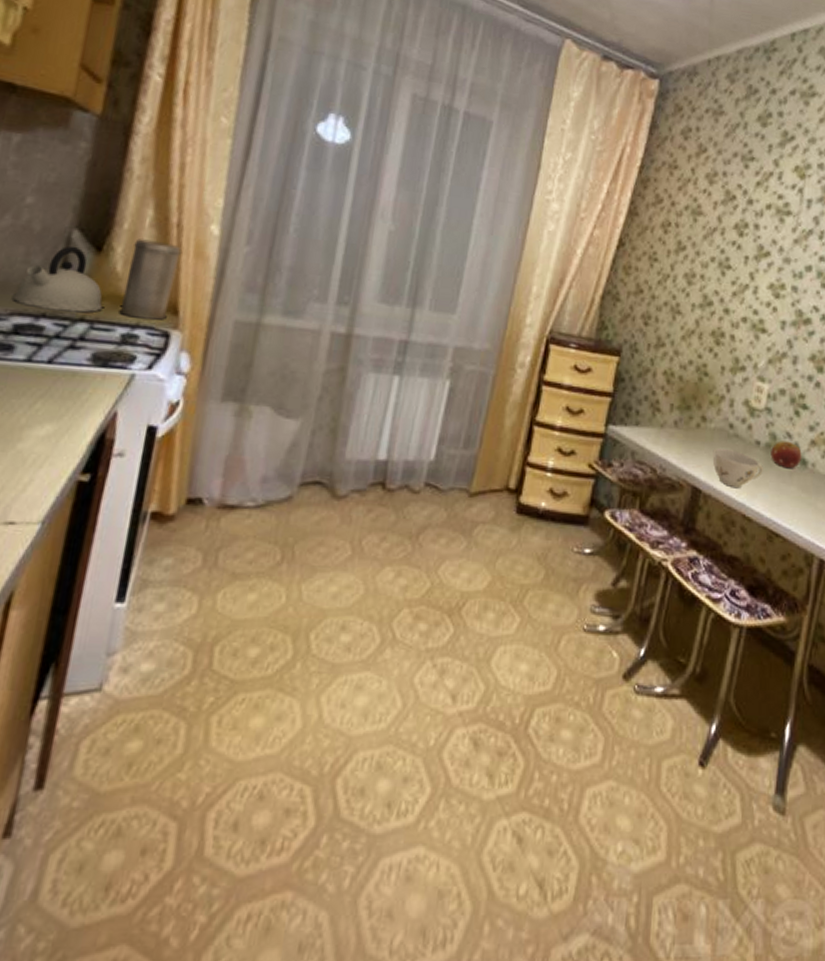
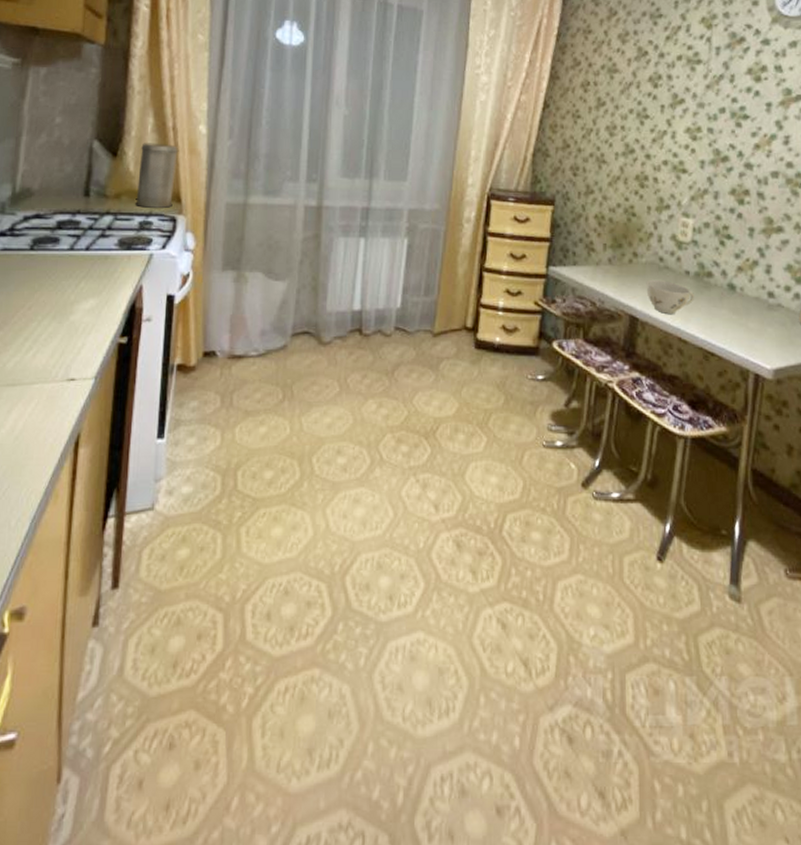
kettle: present [12,246,103,313] -> none [53,154,123,207]
fruit: present [770,440,802,469] -> none [700,269,730,294]

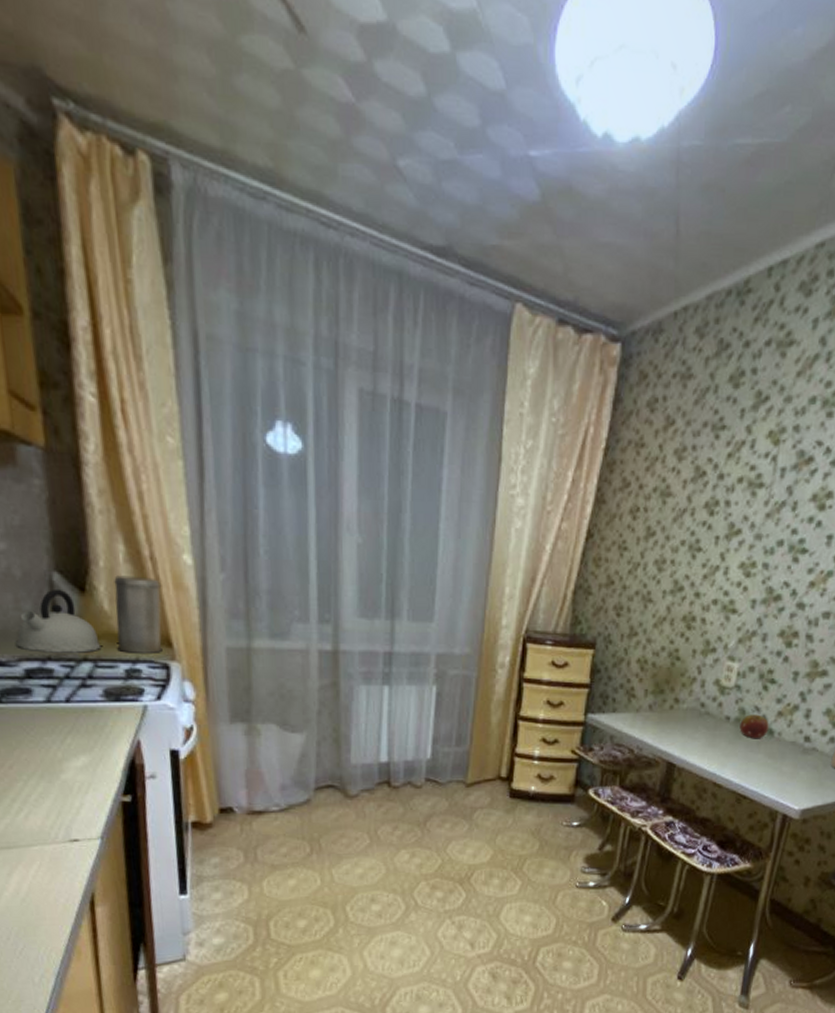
kettle: none [53,154,123,207] -> present [15,588,102,653]
teacup: present [646,279,694,315] -> none [685,725,733,761]
fruit: none [700,269,730,294] -> present [739,714,769,739]

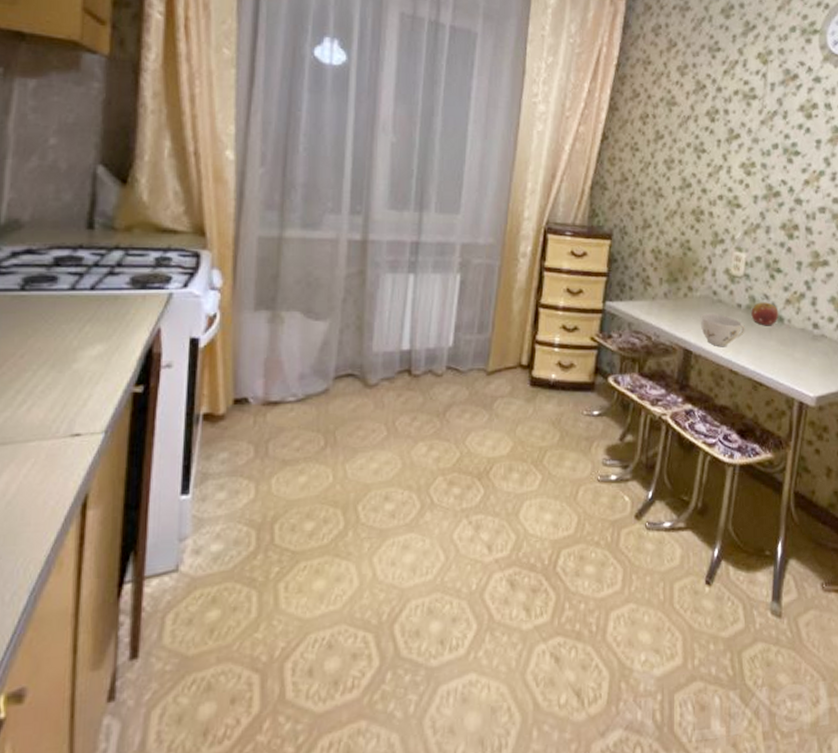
kettle: present [15,588,102,653] -> none [49,180,135,241]
canister: present [114,575,163,655] -> none [150,169,201,243]
teacup: none [685,725,733,761] -> present [700,313,745,347]

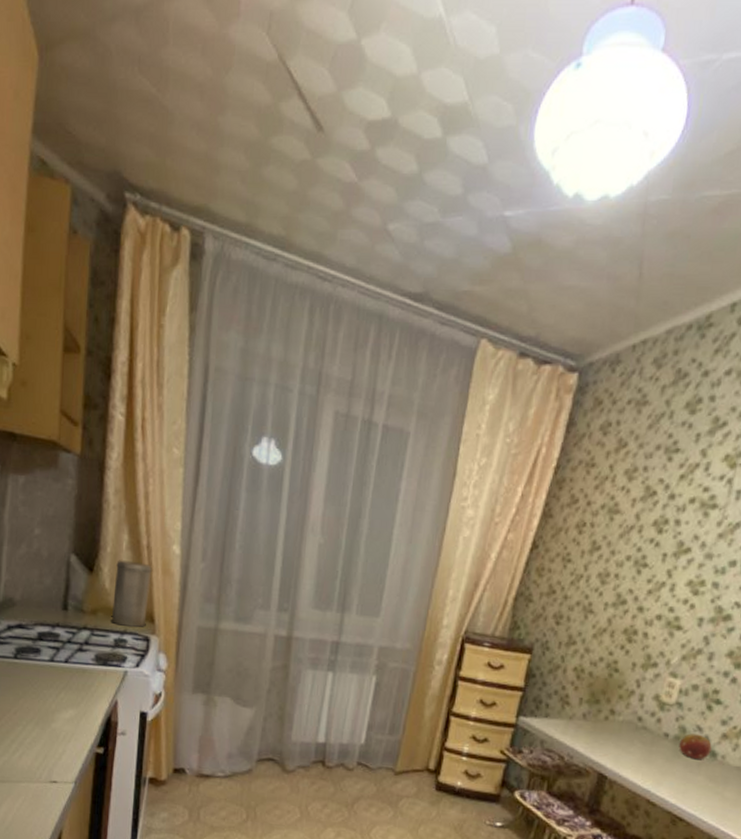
canister: none [150,169,201,243] -> present [111,560,152,628]
teacup: present [700,313,745,347] -> none [619,738,671,776]

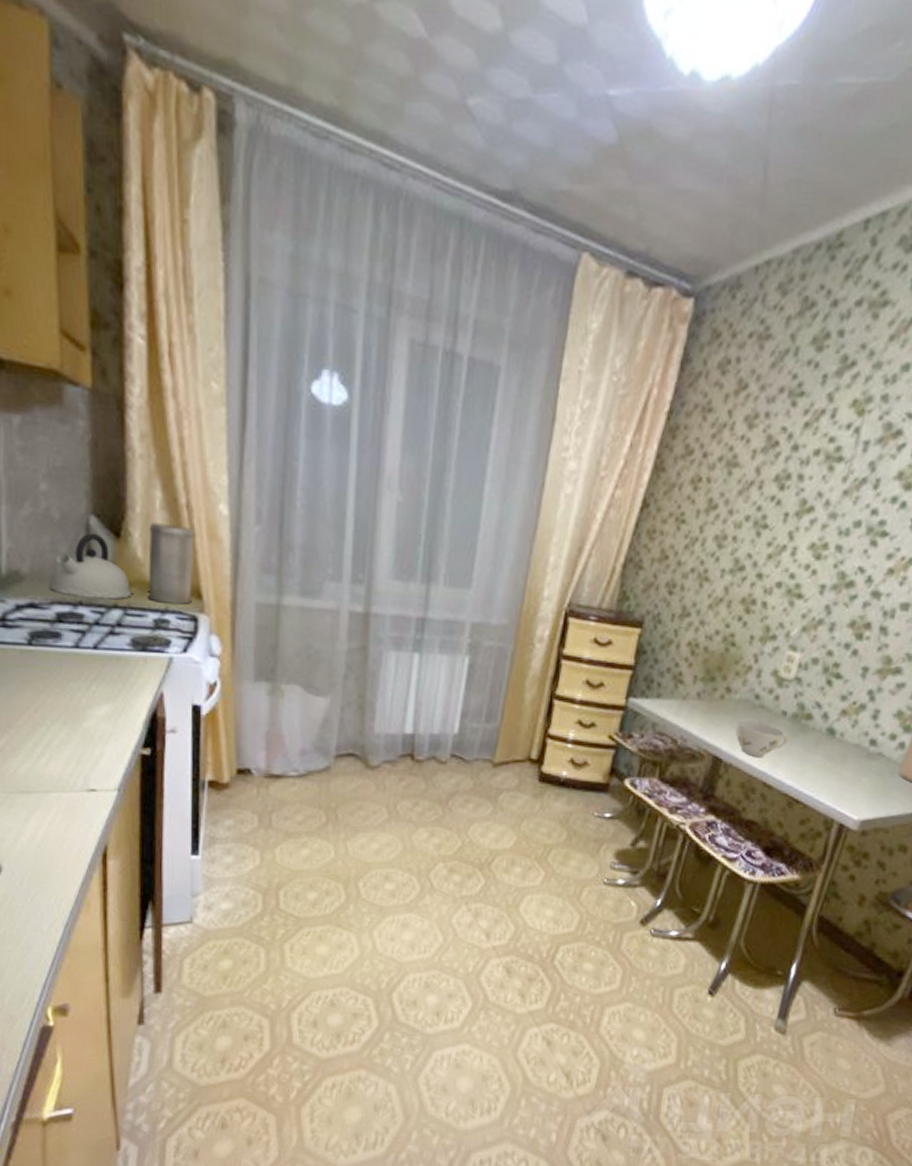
kettle: none [34,568,99,623] -> present [48,532,132,600]
teacup: none [619,738,671,776] -> present [735,718,788,758]
fruit: present [679,733,712,760] -> none [797,711,831,739]

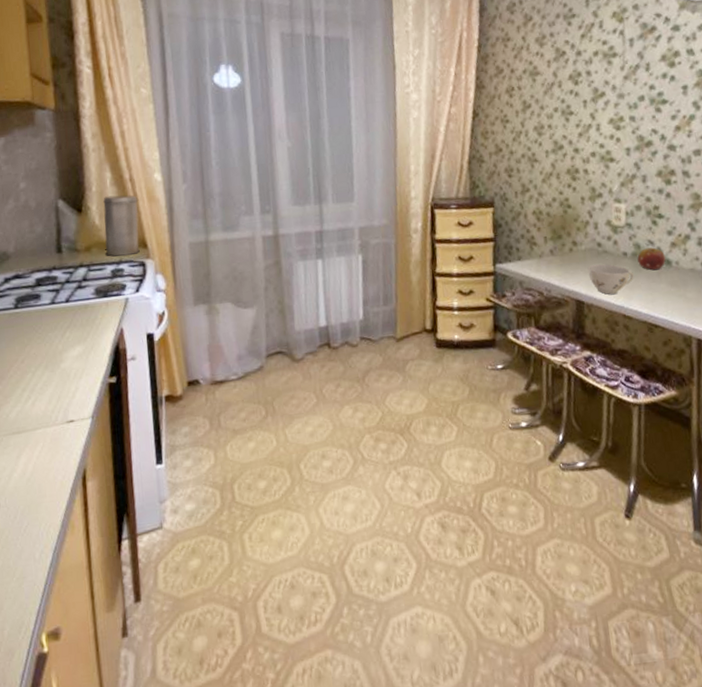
kettle: present [48,532,132,600] -> none [29,212,93,264]
fruit: none [797,711,831,739] -> present [637,247,666,271]

